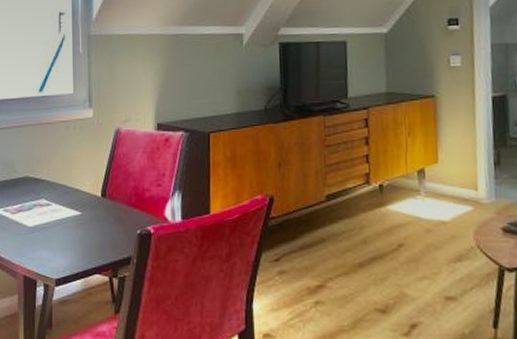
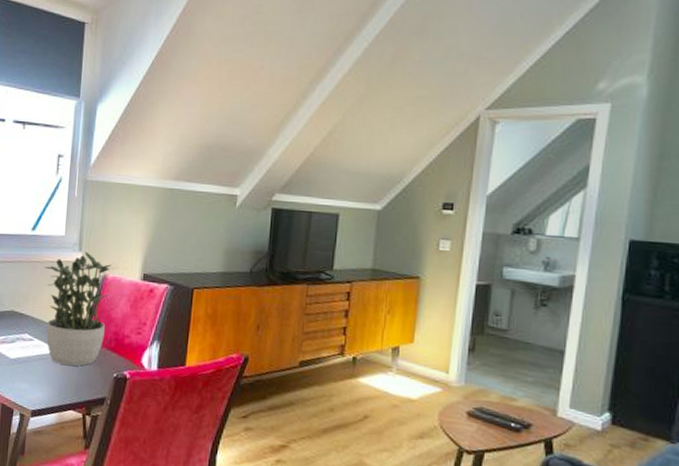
potted plant: none [55,107,125,226] -> present [44,251,112,366]

